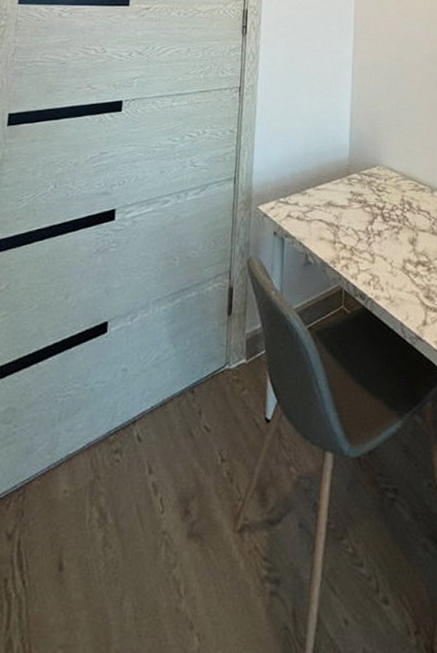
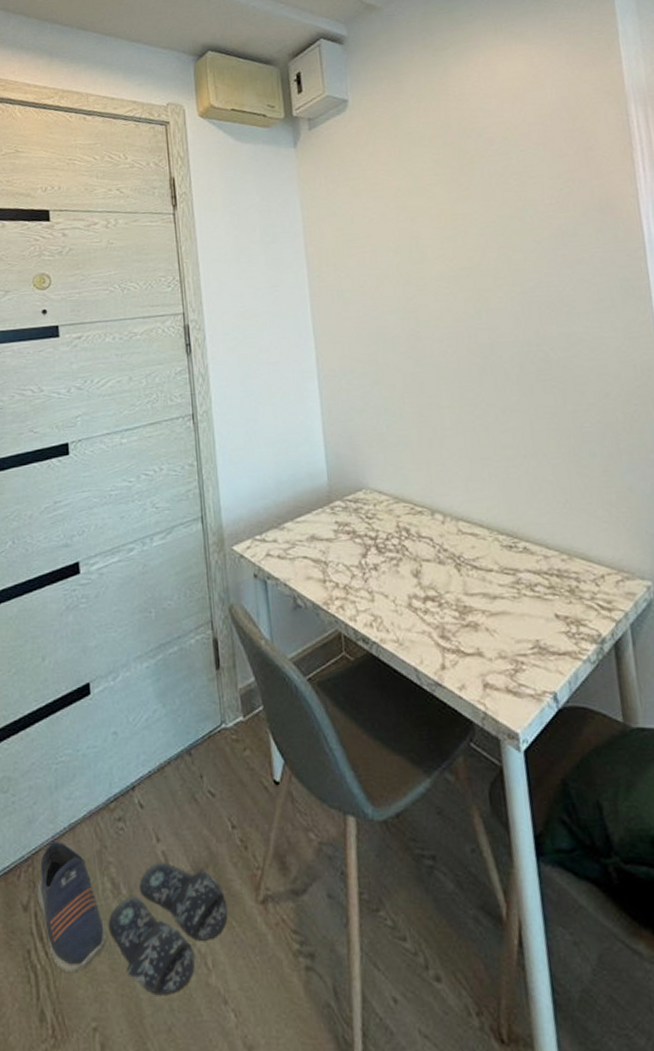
shoe: none [22,472,87,602] -> present [37,842,107,973]
slippers: none [89,492,207,622] -> present [108,861,228,996]

